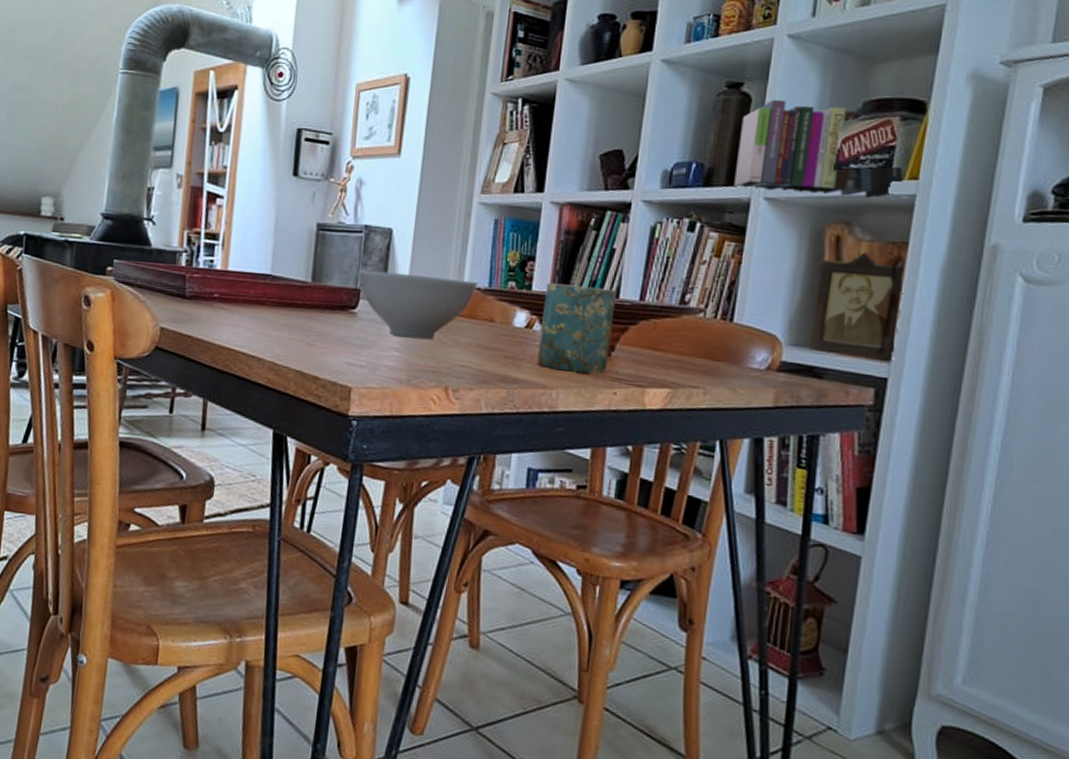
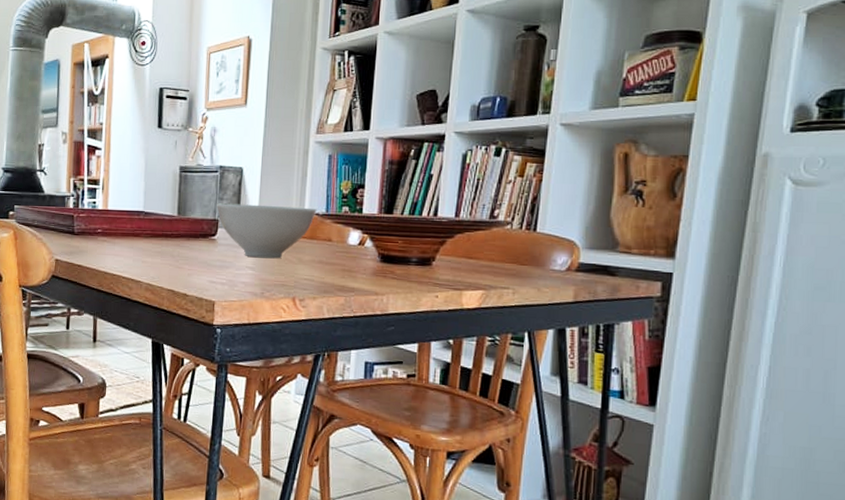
mug: present [537,283,618,375] -> none [369,206,436,281]
books: present [733,99,904,198] -> none [533,38,683,119]
photo frame: present [810,252,907,361] -> none [604,166,688,258]

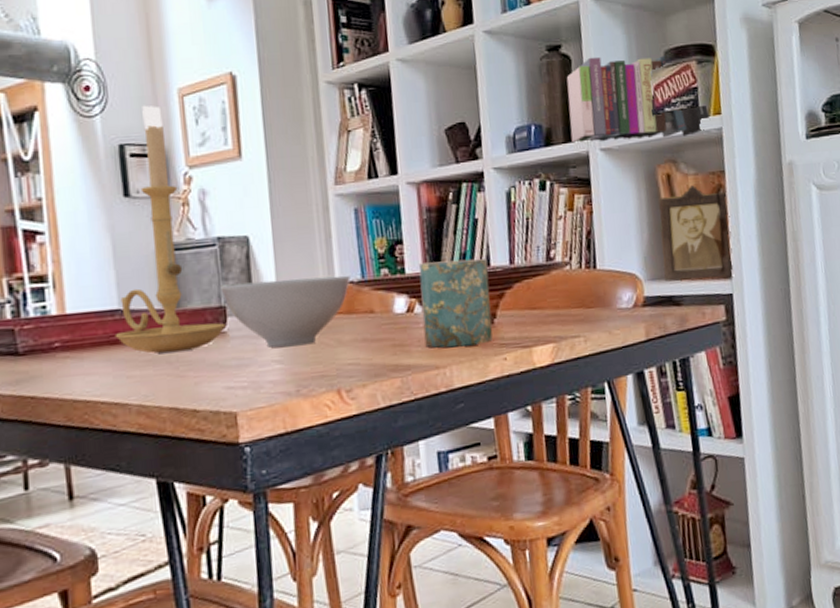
candle holder: none [138,58,216,249] -> present [115,105,226,354]
mug: none [369,206,436,281] -> present [418,259,493,348]
books: none [533,38,683,119] -> present [566,55,711,143]
photo frame: none [604,166,688,258] -> present [659,185,734,282]

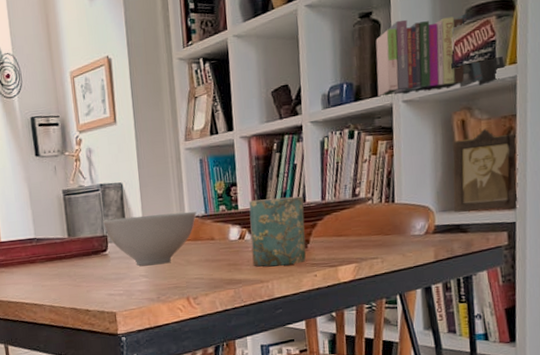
candle holder: present [115,105,226,354] -> none [33,86,107,270]

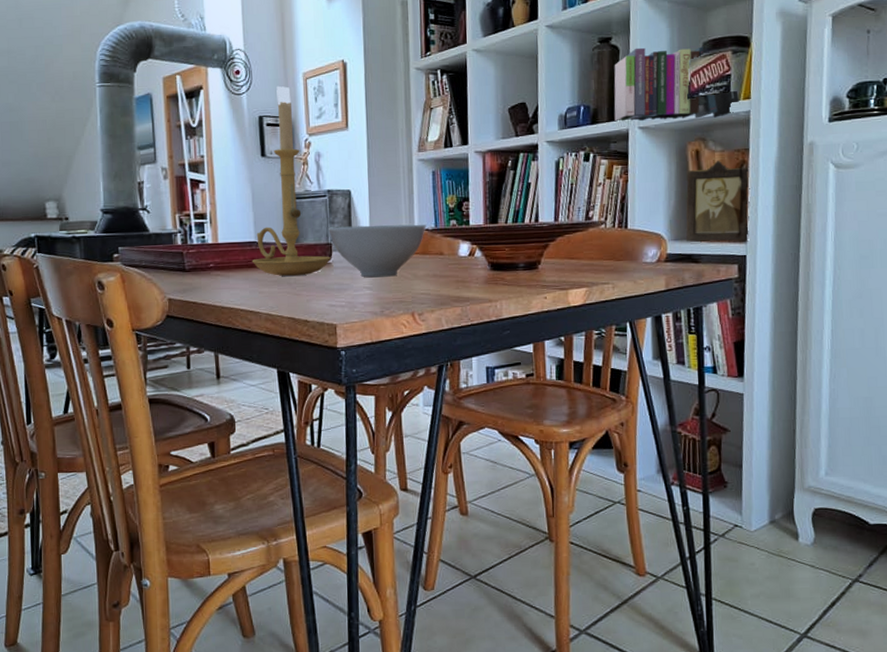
candle holder: none [33,86,107,270] -> present [251,85,331,276]
mug: present [248,196,306,267] -> none [480,215,537,286]

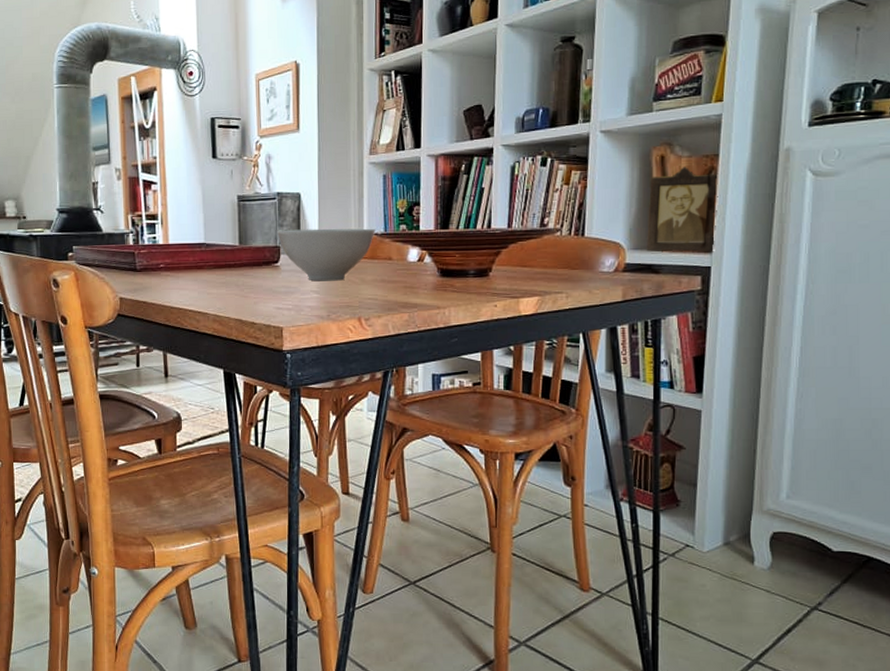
candle holder: present [251,85,331,276] -> none [201,87,279,278]
books: present [614,46,740,122] -> none [574,45,712,125]

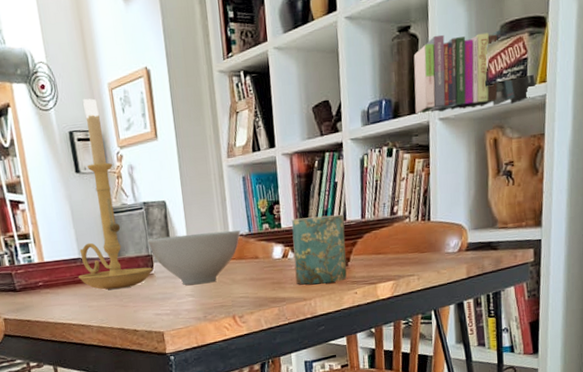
candle holder: none [201,87,279,278] -> present [78,98,153,290]
mug: none [430,221,489,293] -> present [291,214,347,285]
books: none [574,45,712,125] -> present [413,29,537,115]
photo frame: present [647,167,719,252] -> none [485,148,546,230]

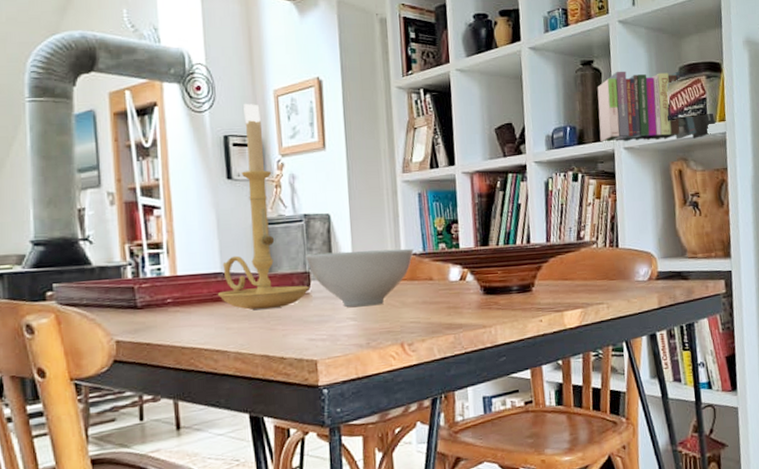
mug: present [291,214,347,285] -> none [470,237,531,311]

